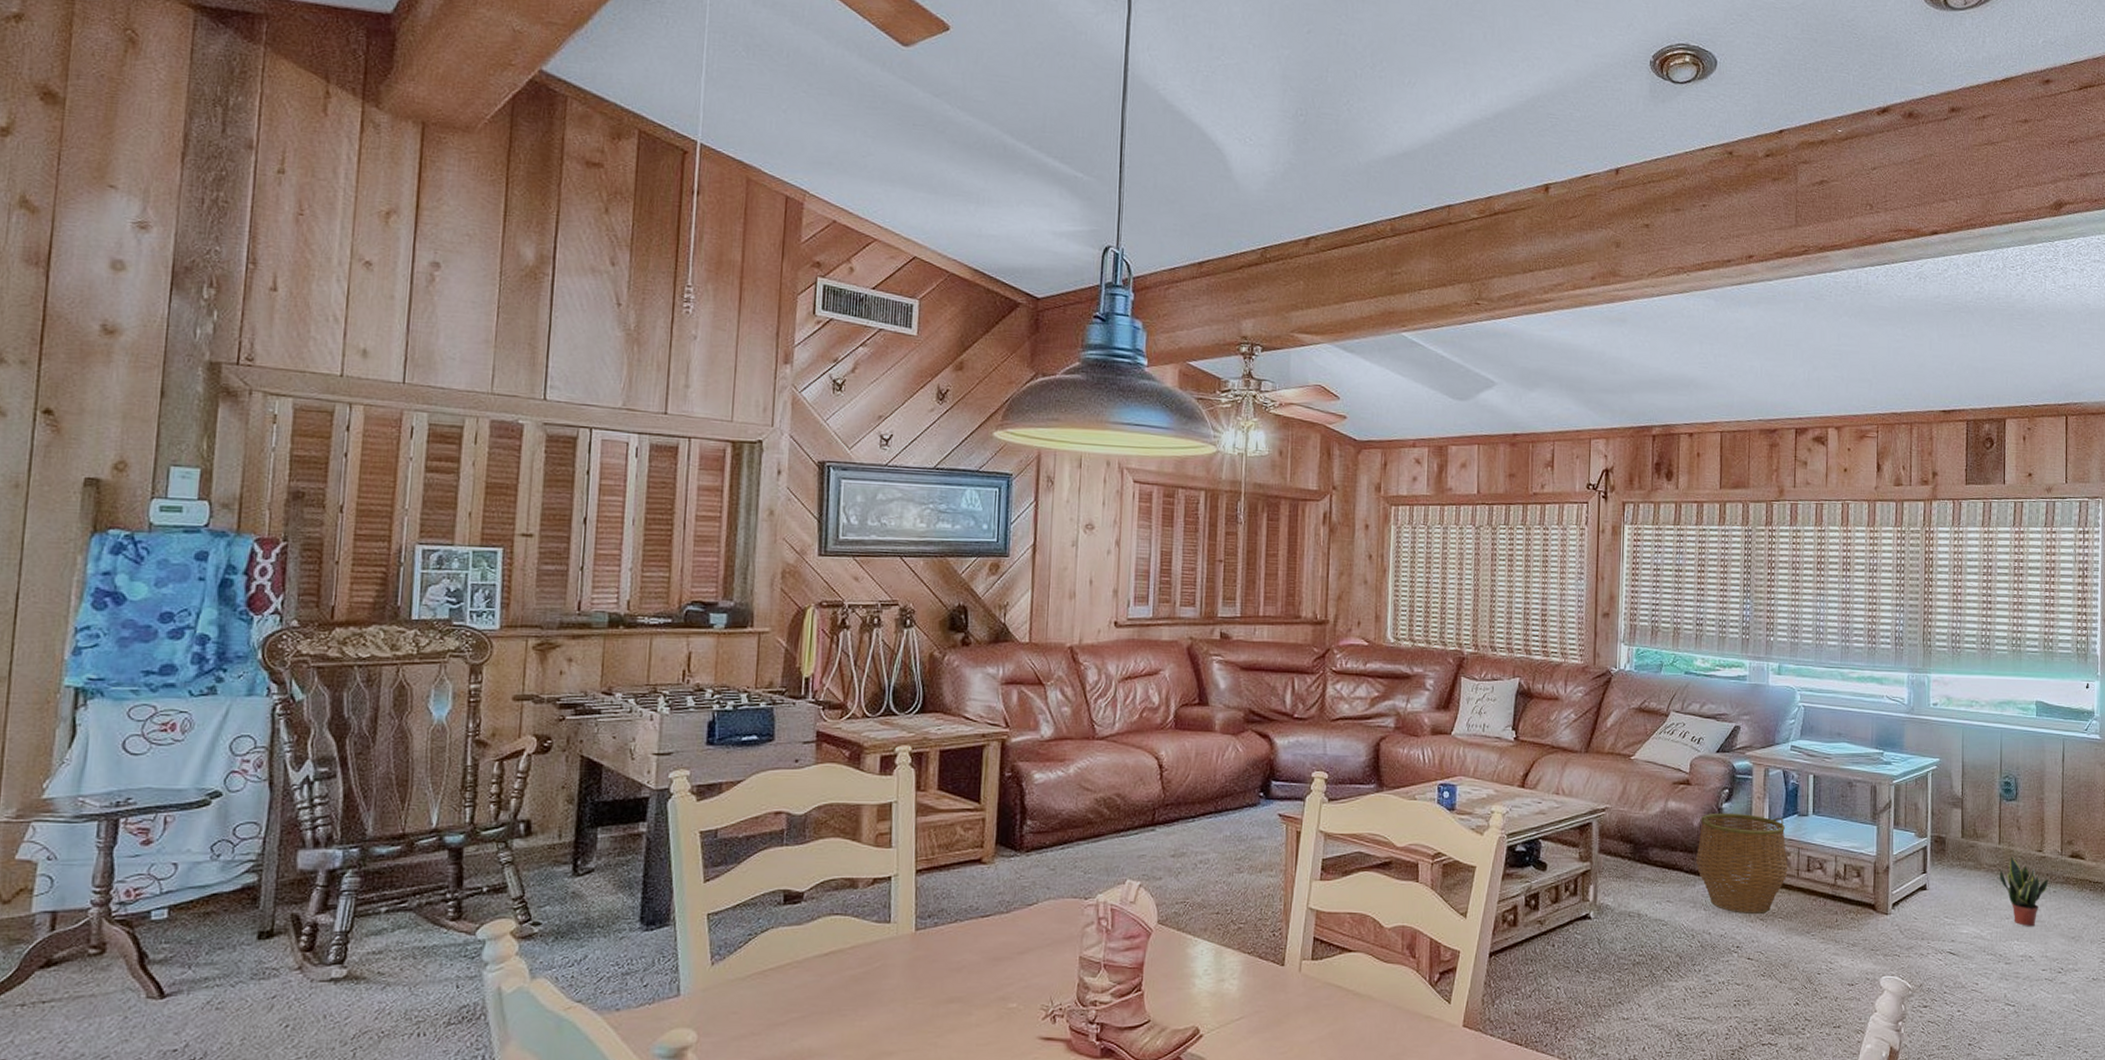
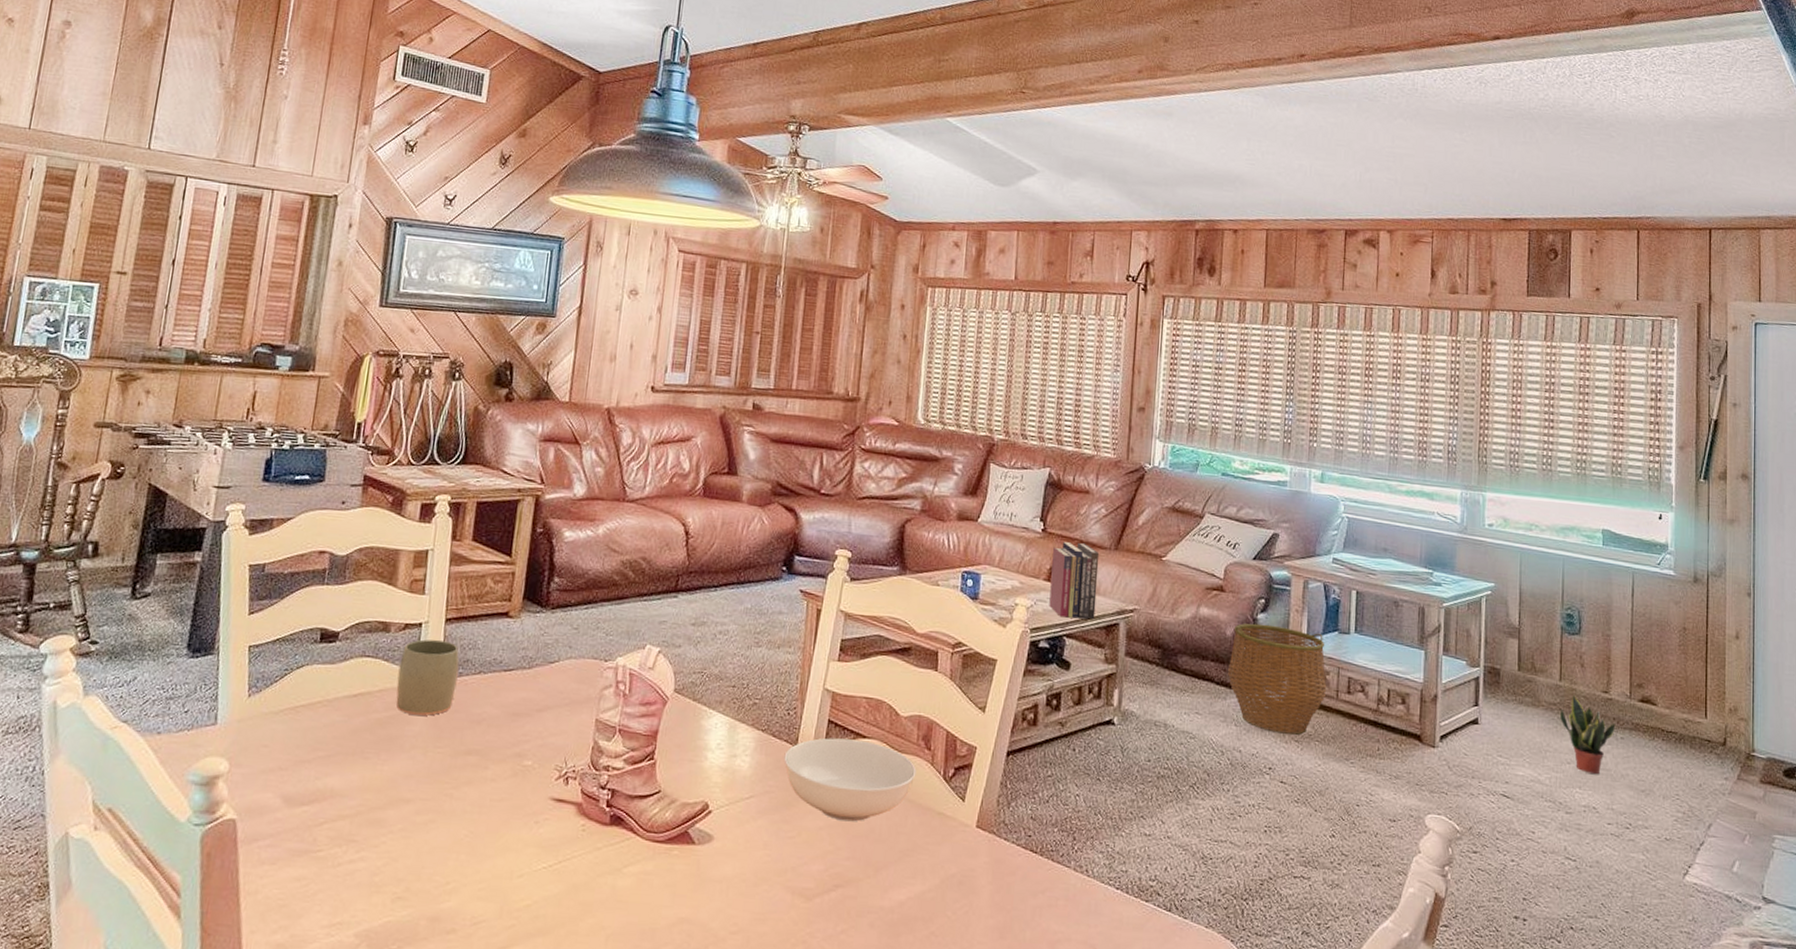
mug: none [869,893,934,968] -> present [396,639,460,716]
bowl: none [1271,954,1403,1033] -> present [783,738,917,822]
books: none [1524,747,1571,821] -> present [1049,542,1100,620]

